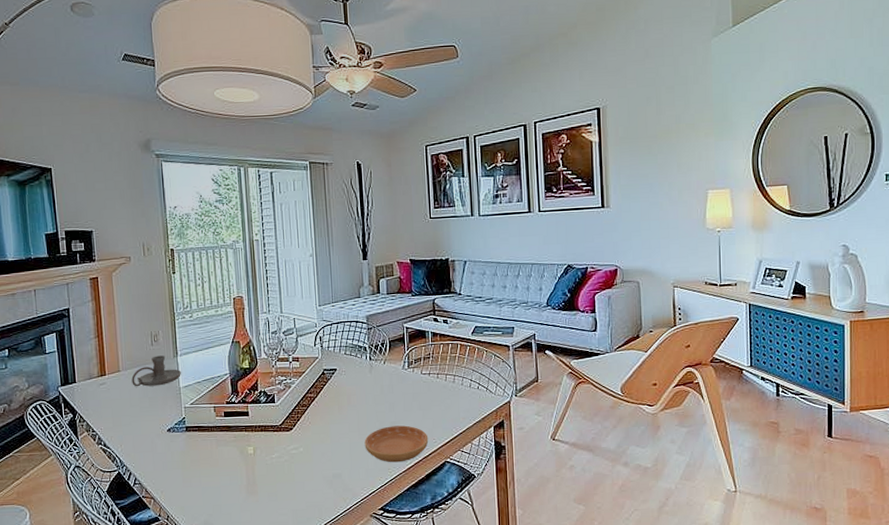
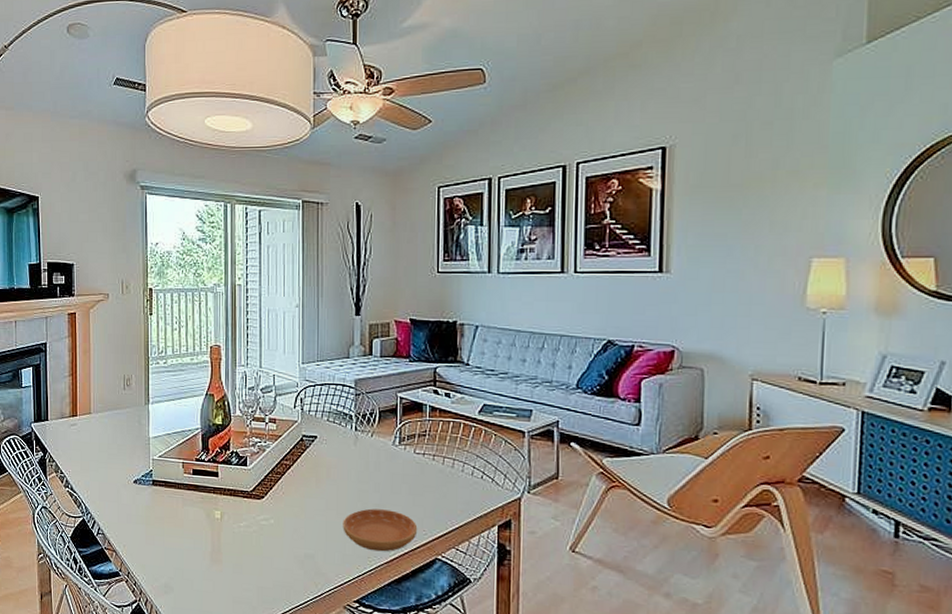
candle holder: present [131,355,181,387] -> none [102,401,151,434]

